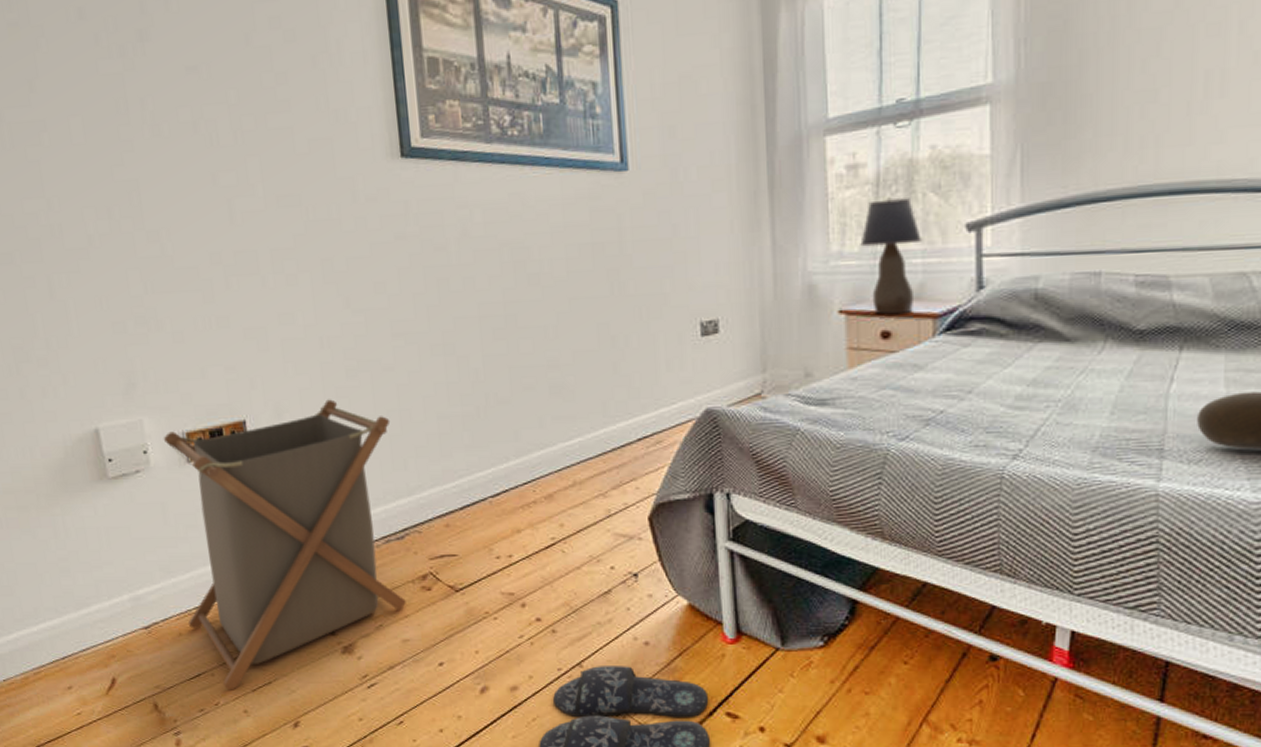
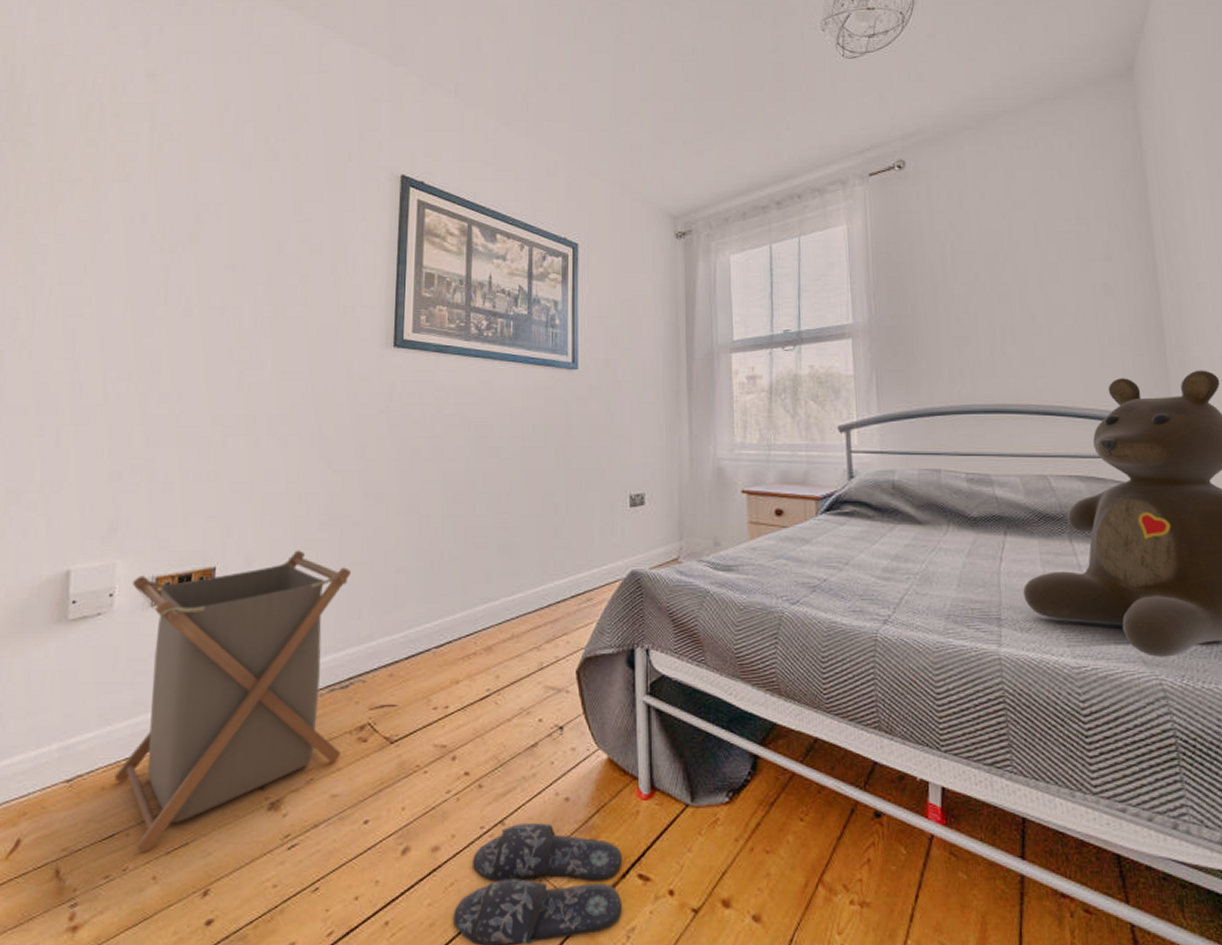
table lamp: present [860,197,923,315] -> none [758,403,806,496]

